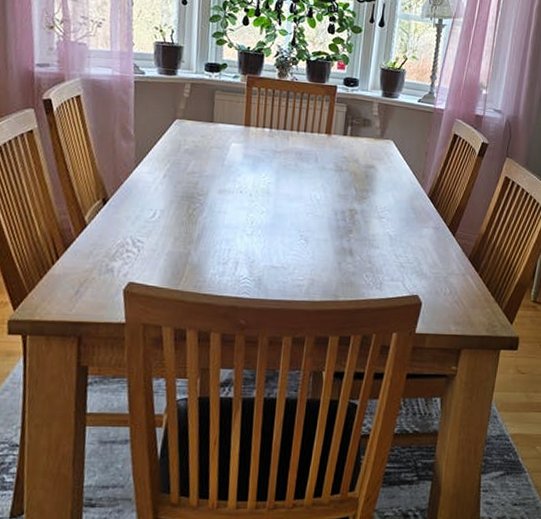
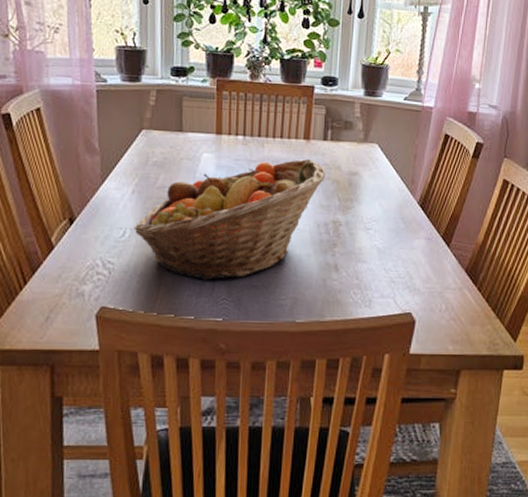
fruit basket: none [163,151,345,261] -> present [133,159,326,281]

